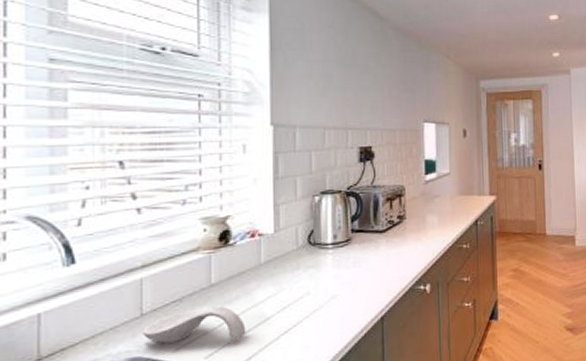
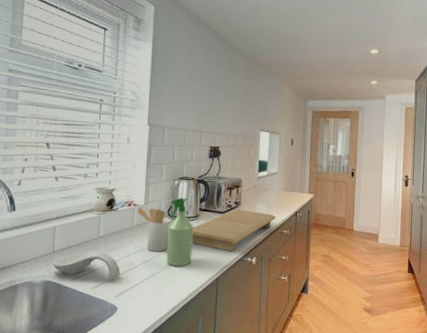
utensil holder: none [263,236,314,295] -> present [136,207,171,252]
spray bottle: none [309,217,346,311] -> present [166,197,193,267]
cutting board: none [343,224,452,281] -> present [191,209,277,252]

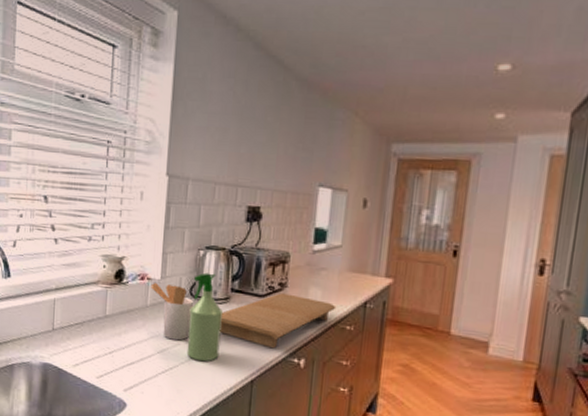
spoon rest: present [53,252,121,281] -> none [53,333,131,371]

